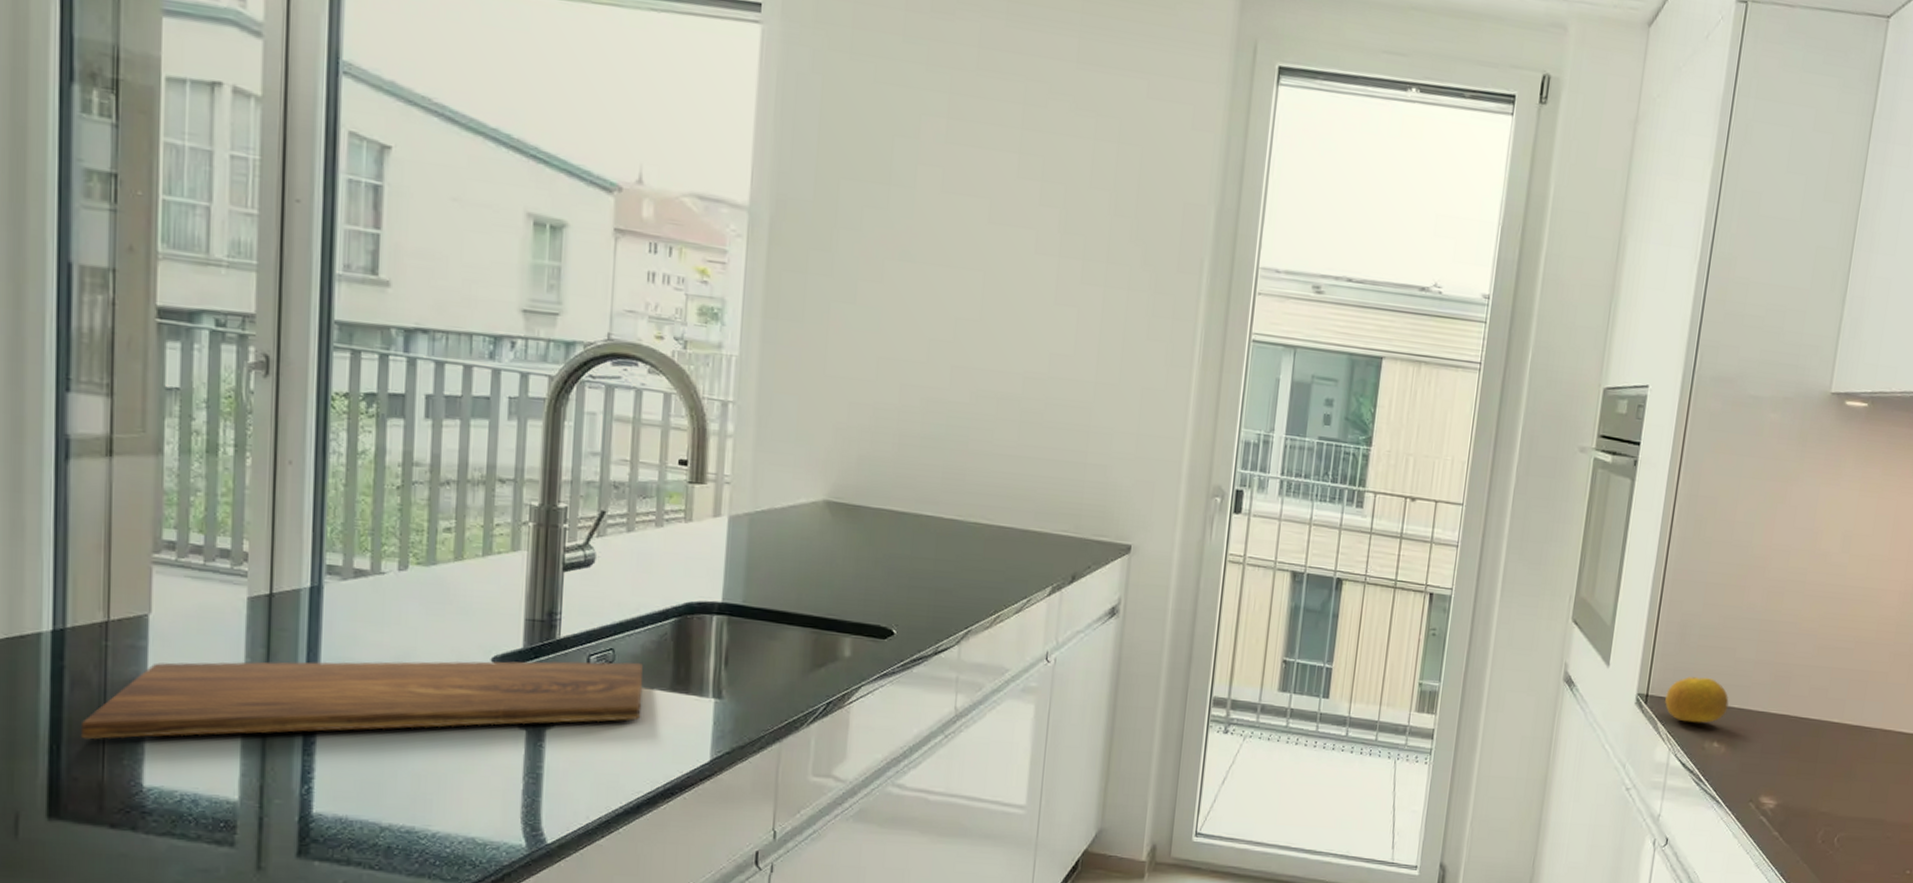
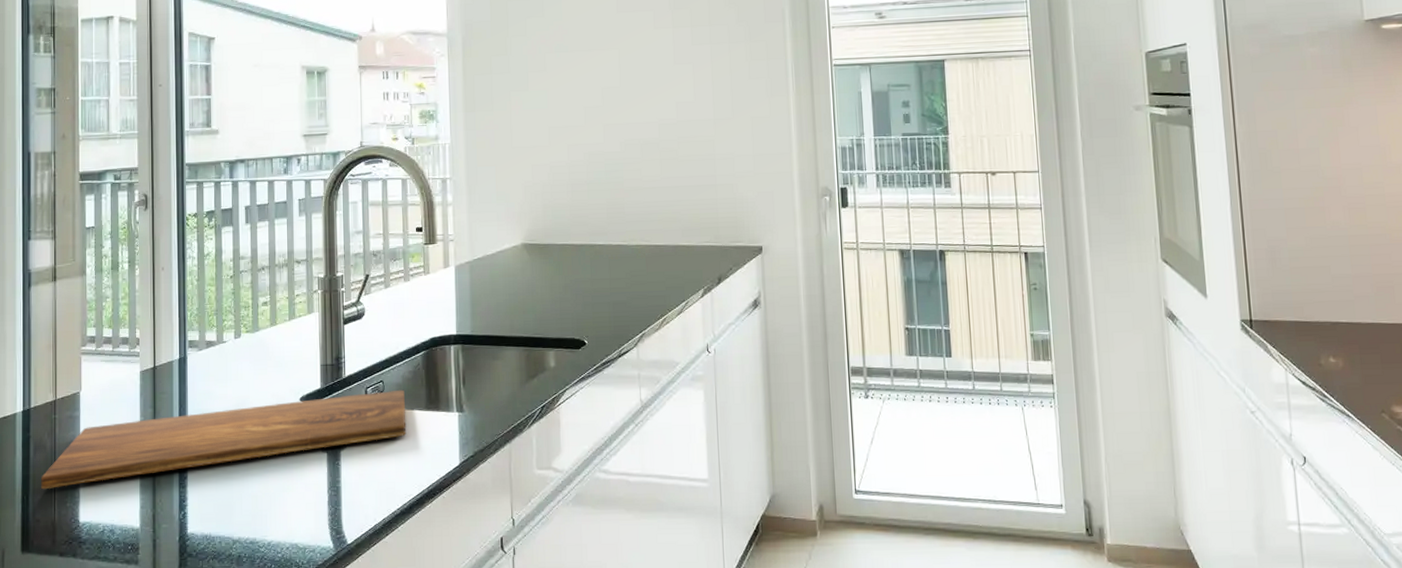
fruit: present [1665,677,1729,723] -> none [1270,297,1336,342]

